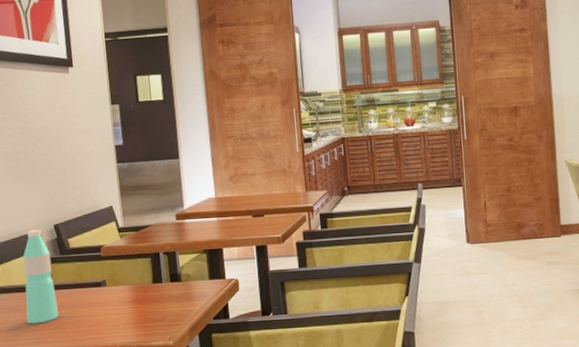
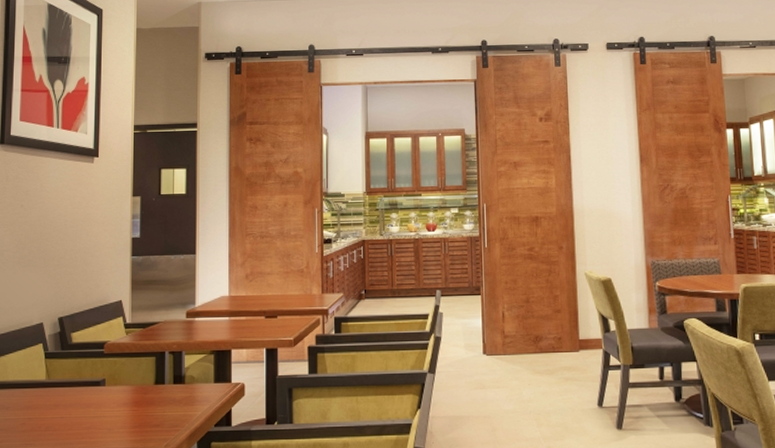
water bottle: present [23,230,58,324] -> none [16,322,51,424]

